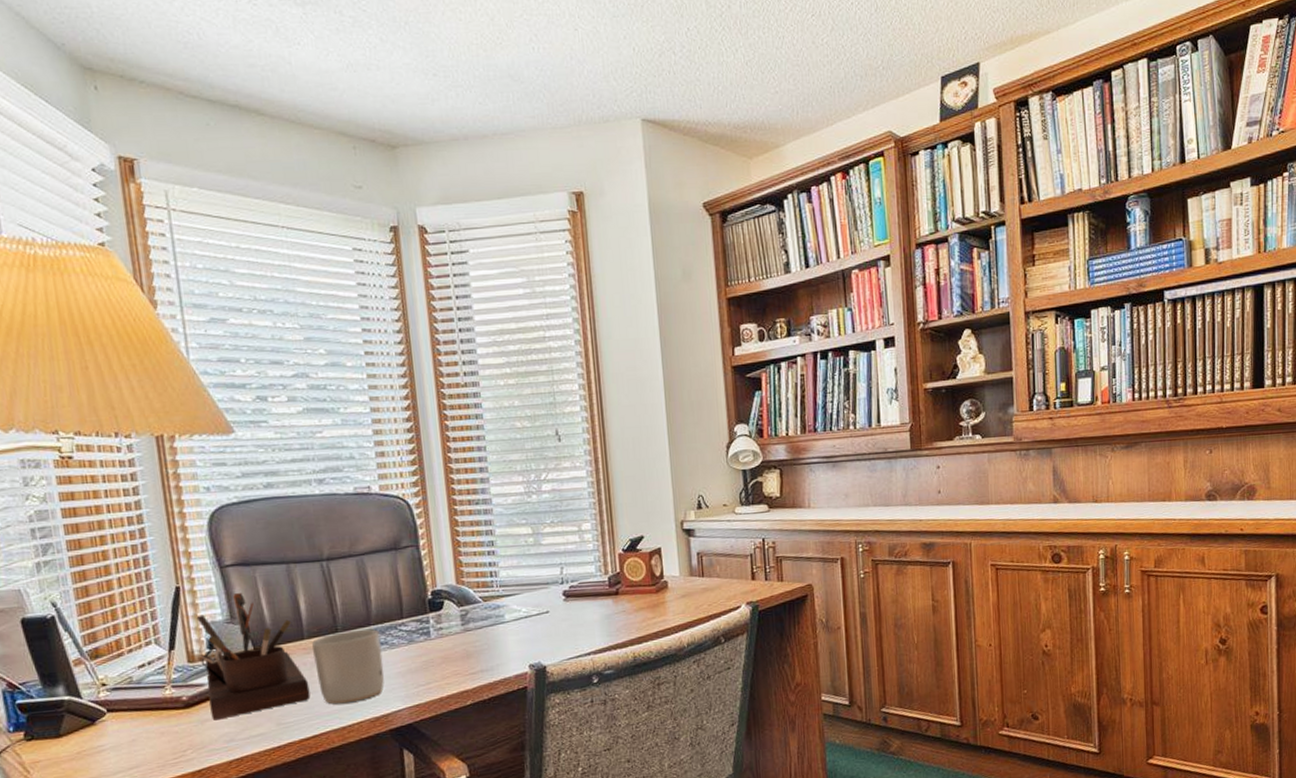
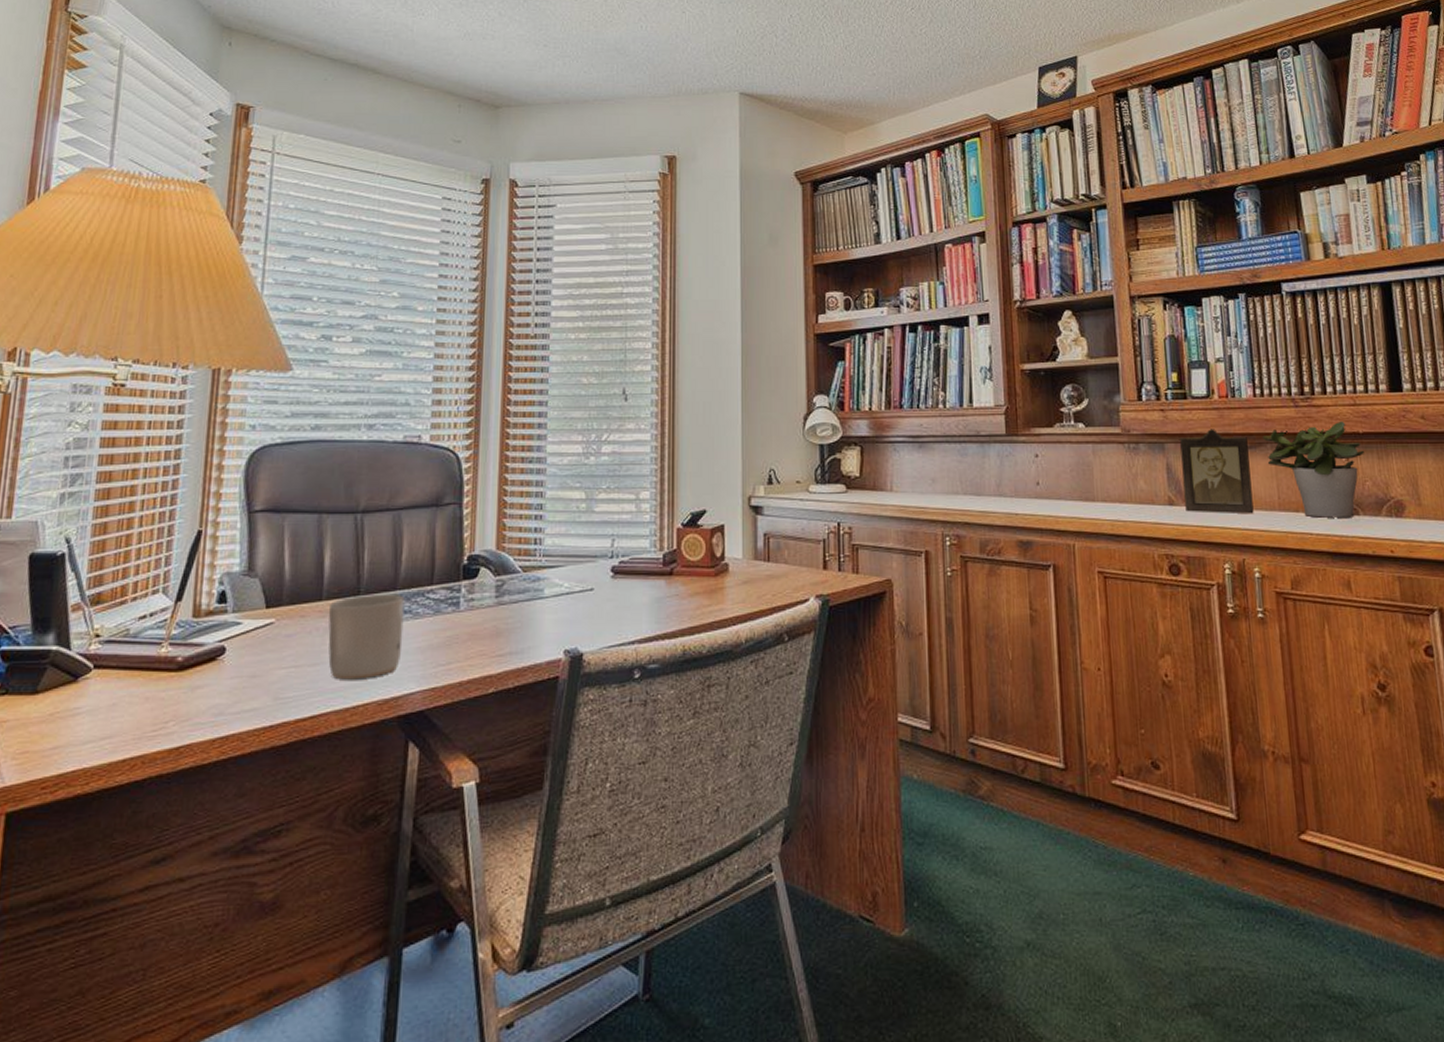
desk organizer: present [196,593,311,721] -> none [204,542,318,688]
photo frame: none [1066,432,1127,508] -> present [1180,429,1254,514]
potted plant: none [1138,417,1226,505] -> present [1262,421,1364,518]

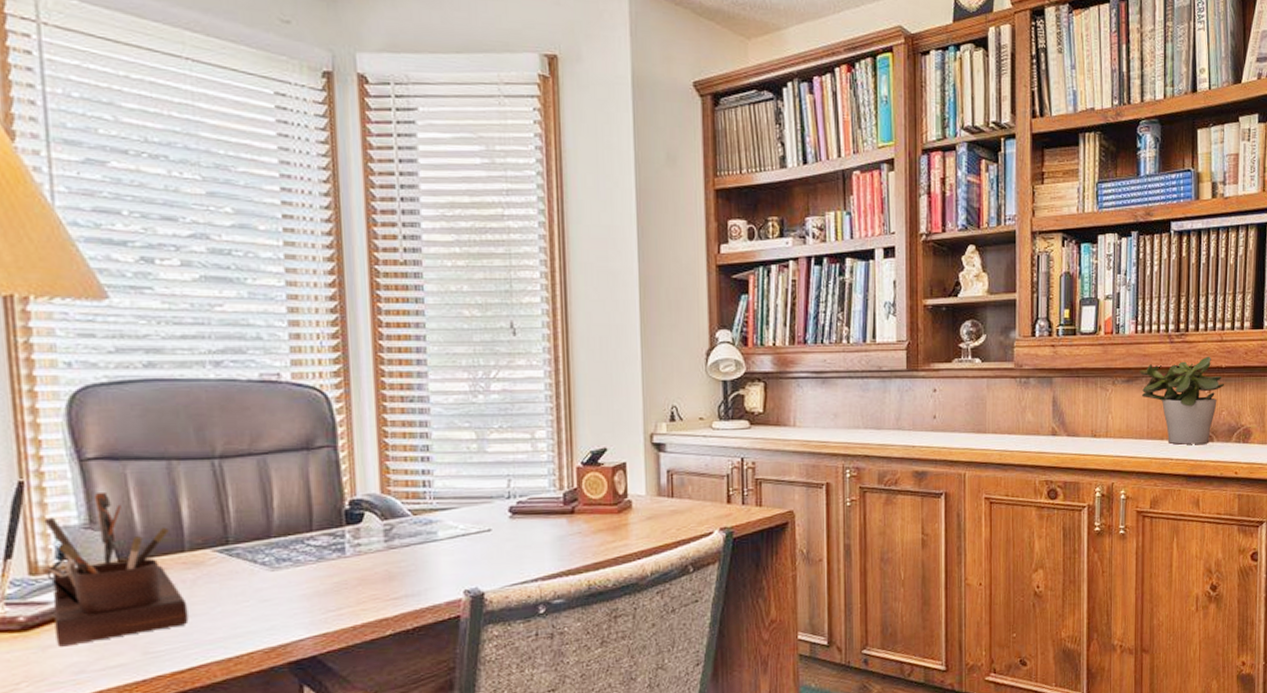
desk organizer: none [204,542,318,688] -> present [44,493,189,647]
mug: present [328,593,405,680] -> none [193,542,285,631]
photo frame: present [1180,429,1254,514] -> none [1066,364,1126,443]

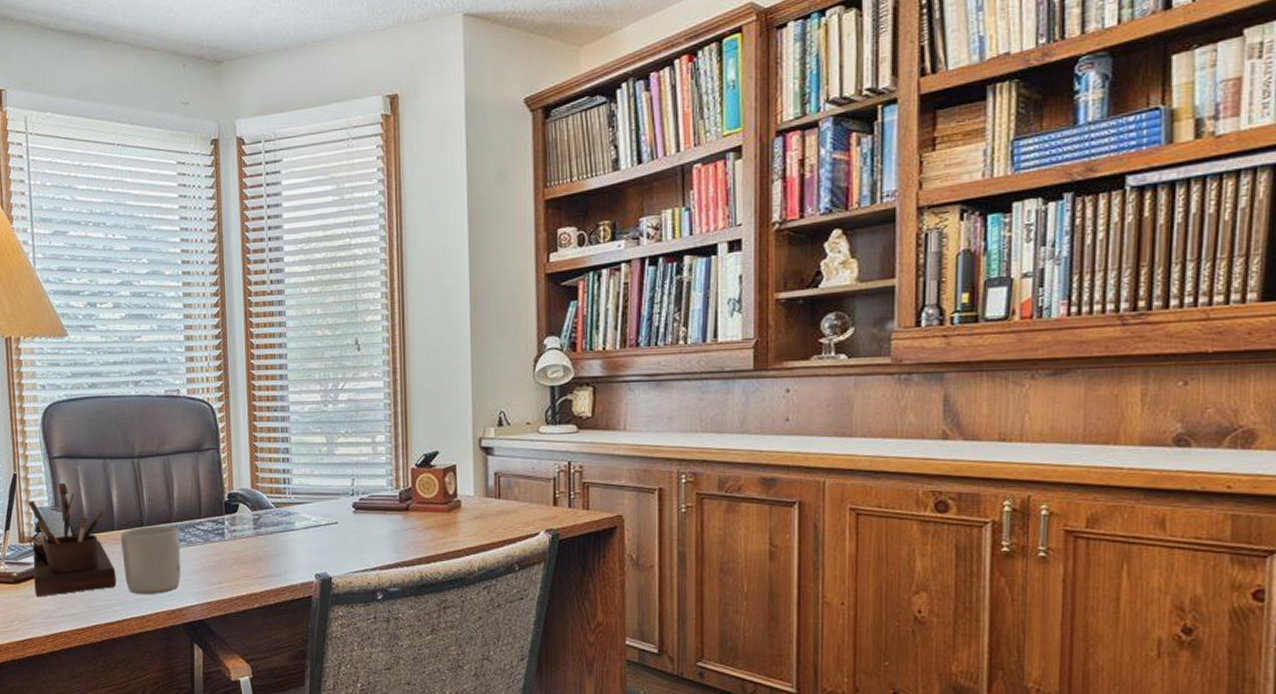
mug: none [193,542,285,631] -> present [120,525,181,594]
potted plant: present [1139,356,1224,445] -> none [1072,339,1210,451]

